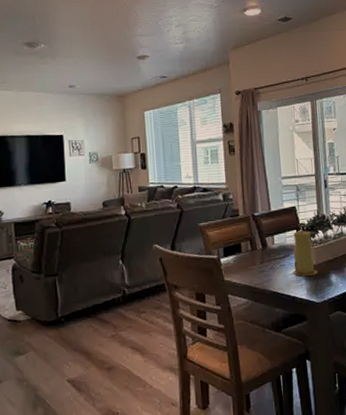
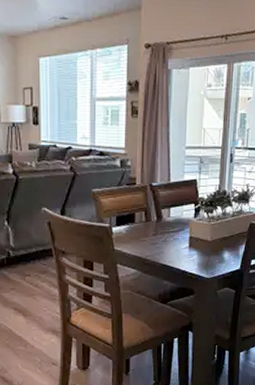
candle: present [293,231,318,276] -> none [186,205,211,251]

